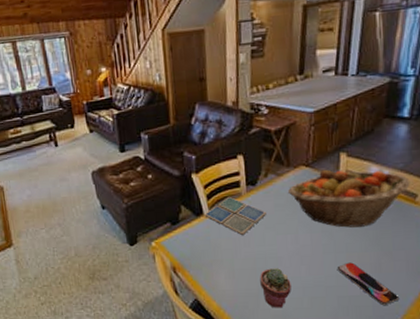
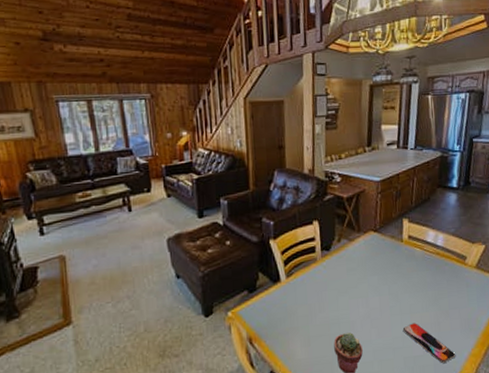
drink coaster: present [204,197,266,236] -> none [281,263,339,302]
fruit basket: present [287,169,410,228] -> none [358,234,461,290]

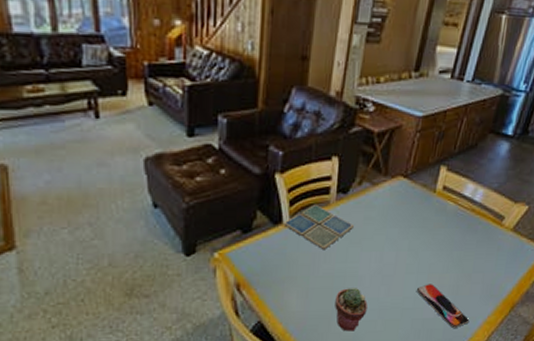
drink coaster: none [281,263,339,302] -> present [283,205,354,251]

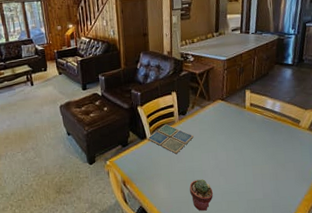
smartphone: present [416,284,470,328] -> none [246,173,291,205]

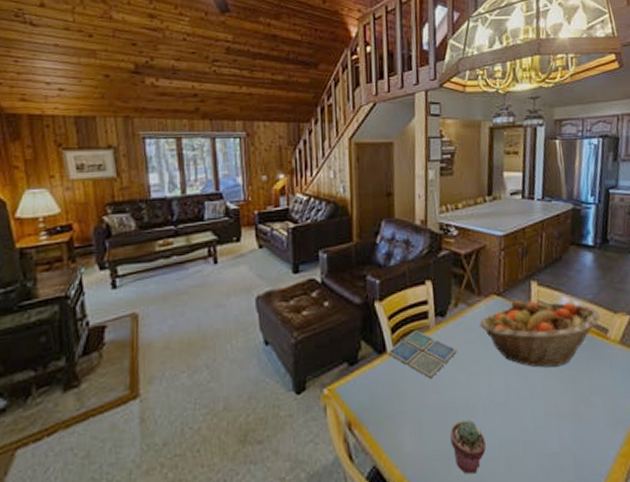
fruit basket: none [209,102,295,147] -> present [479,299,601,368]

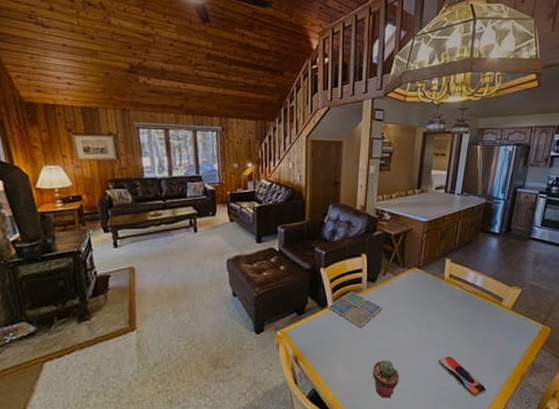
fruit basket: present [479,299,601,368] -> none [401,272,498,325]
smartphone: none [534,410,601,464] -> present [438,356,487,396]

